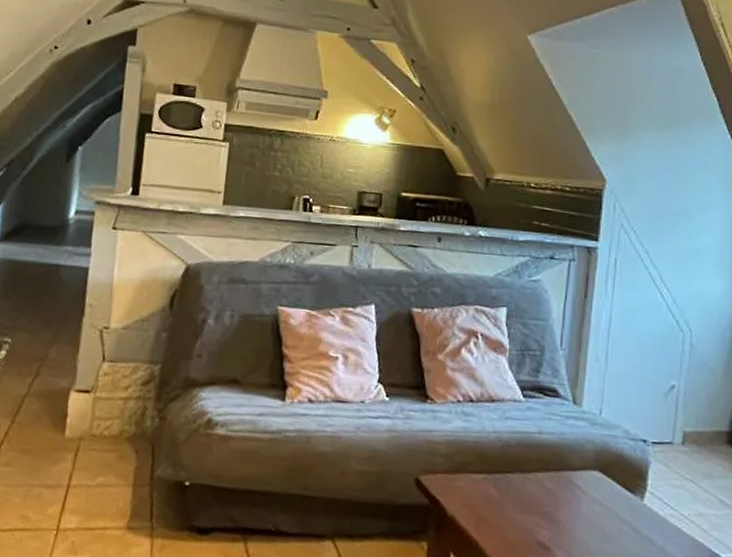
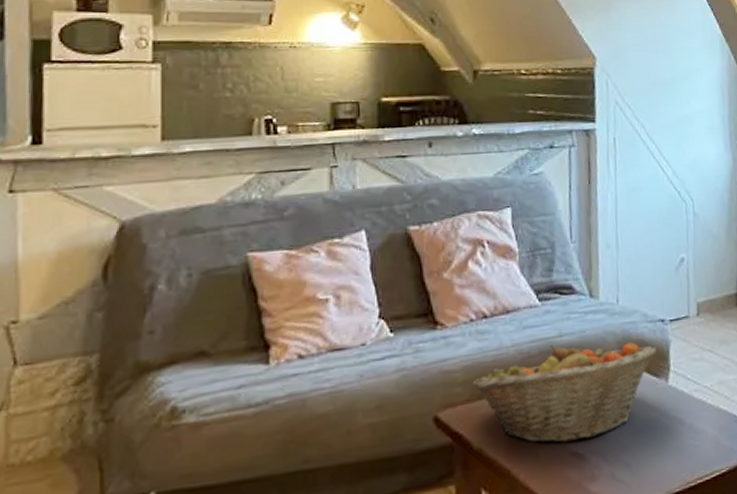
fruit basket: none [453,439,634,534] -> present [472,342,656,443]

